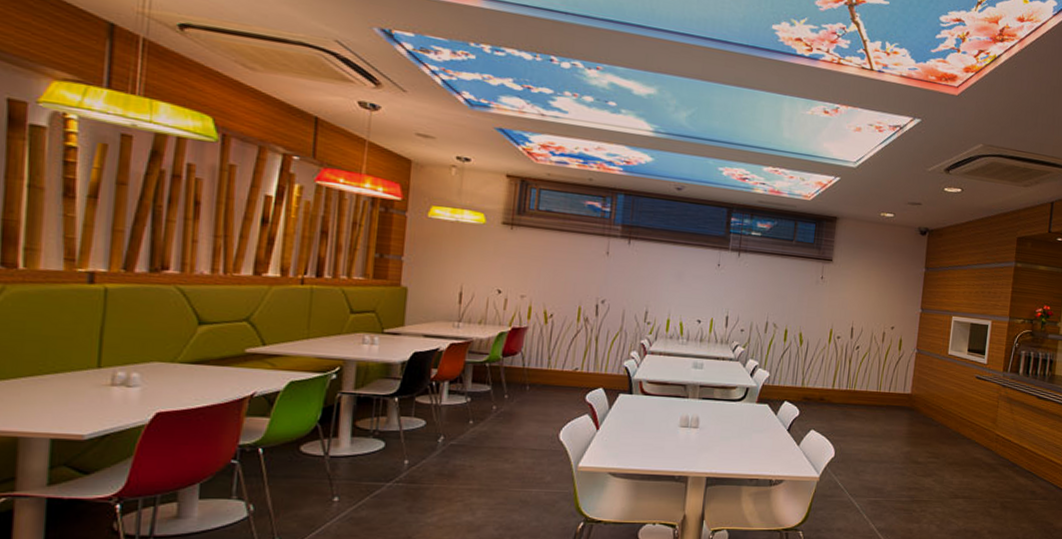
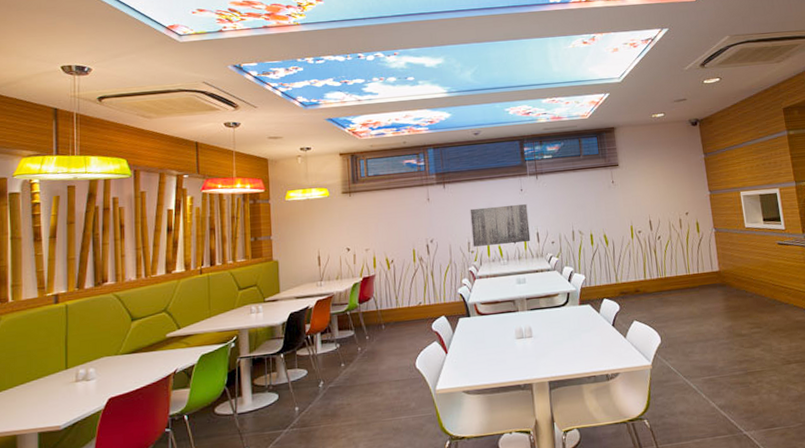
wall art: none [650,274,722,325] -> present [470,203,531,247]

